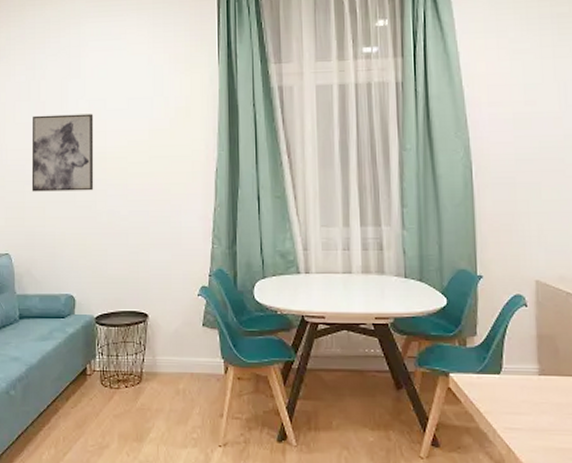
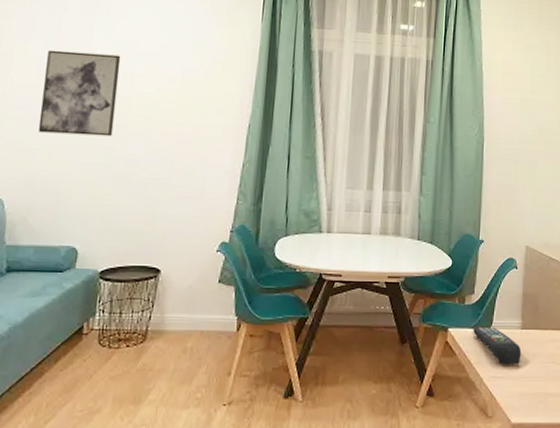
remote control: none [479,371,542,414] -> present [473,326,522,364]

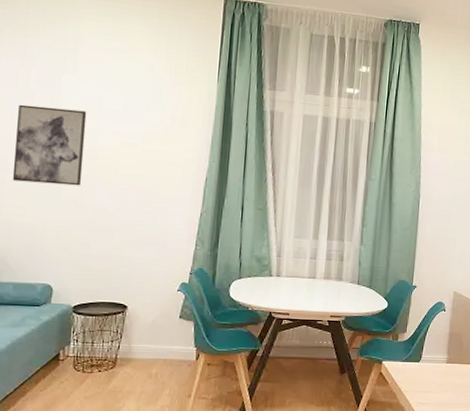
remote control: present [473,326,522,364] -> none [404,360,446,392]

